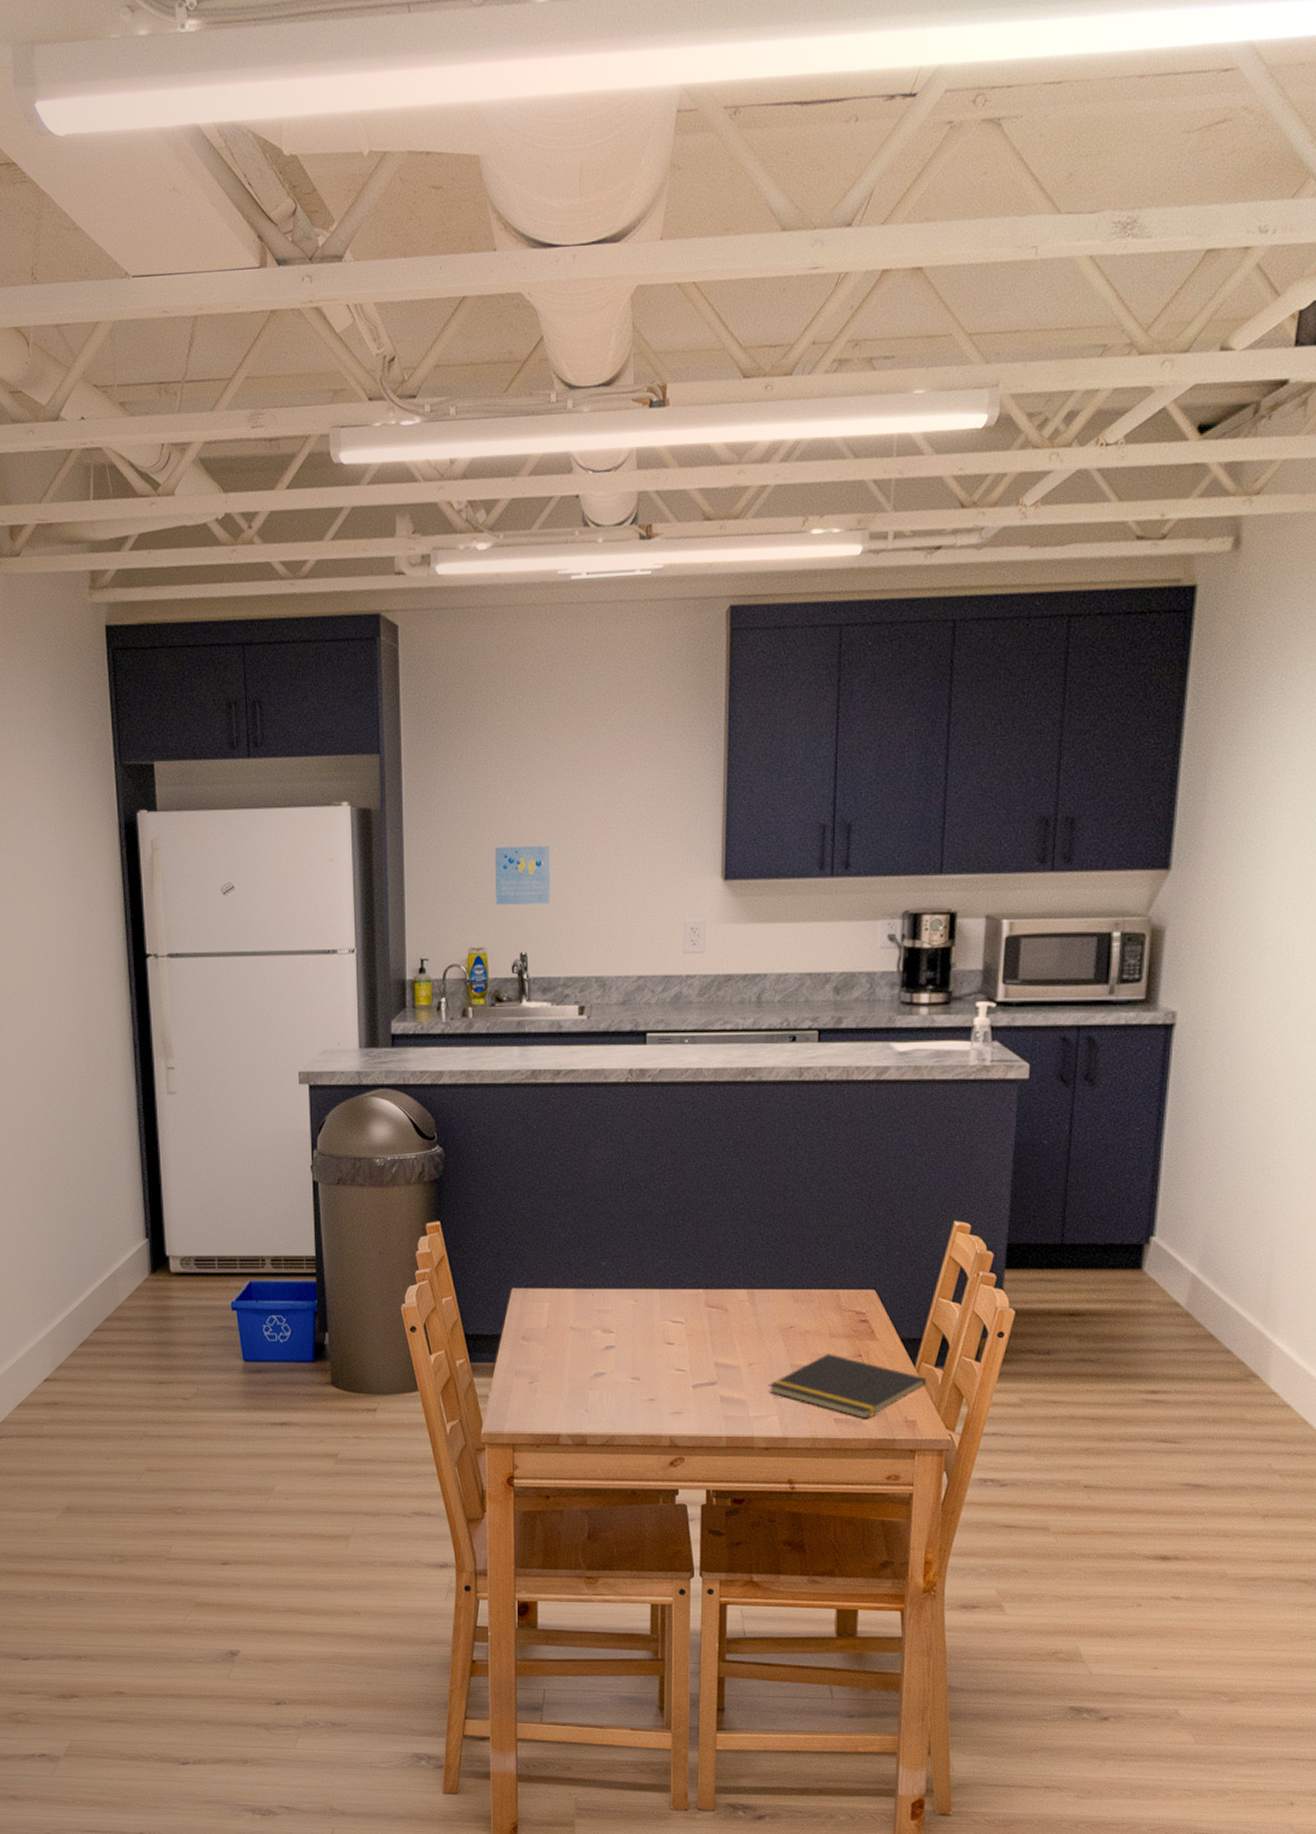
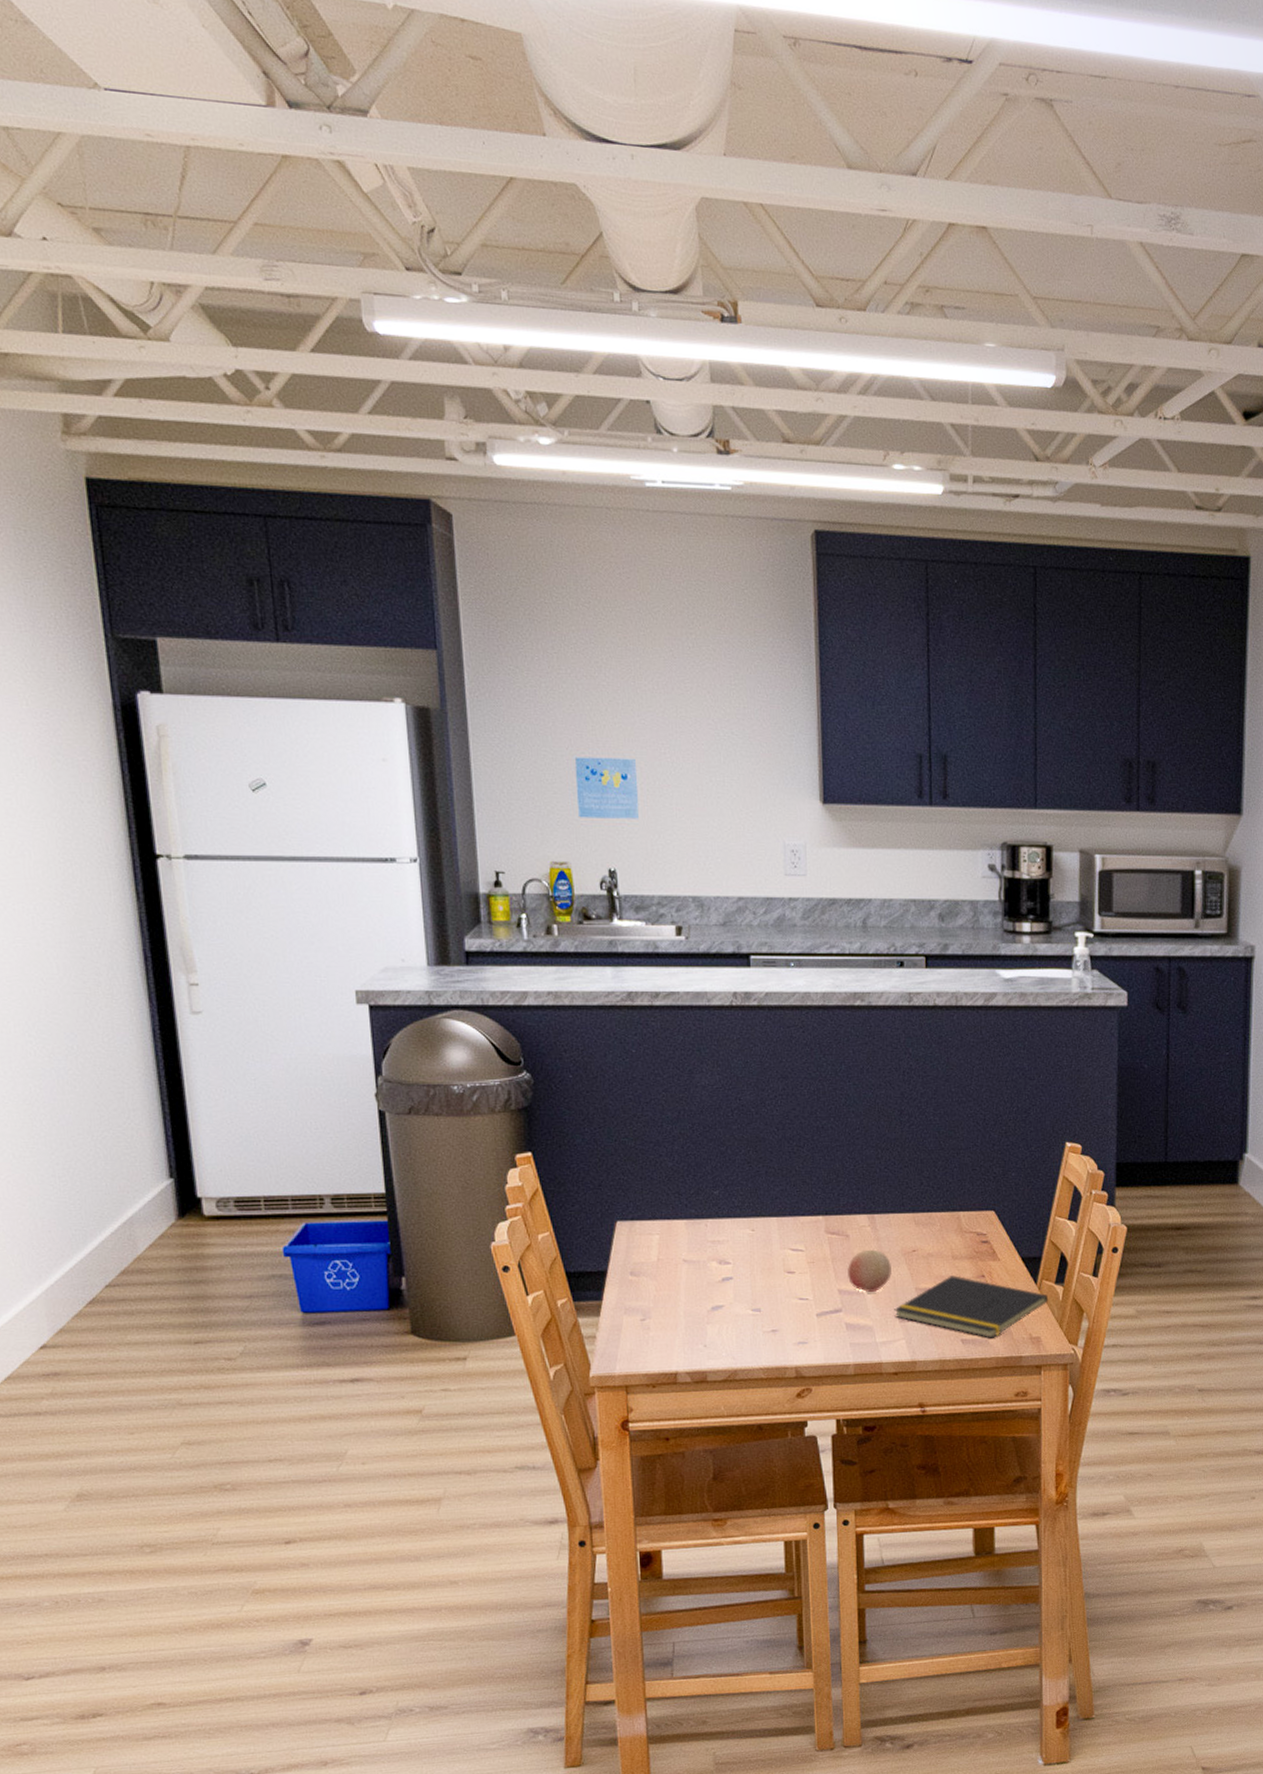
fruit: none [724,1324,768,1366] -> present [846,1249,892,1292]

